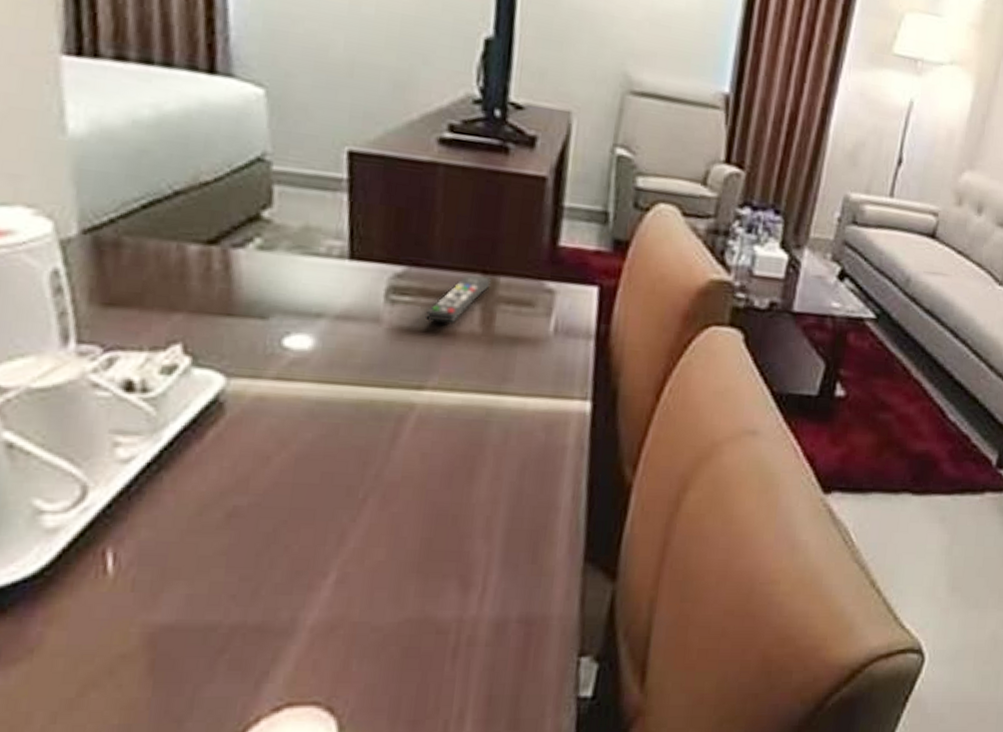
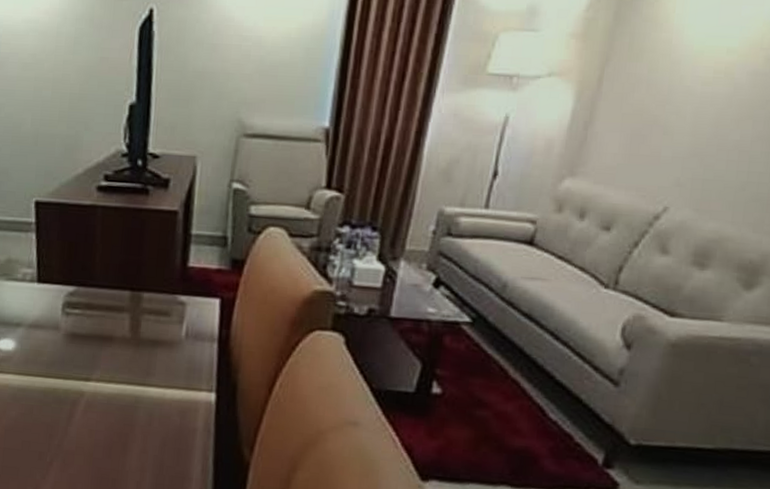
remote control: present [424,275,491,323] -> none [90,292,137,330]

